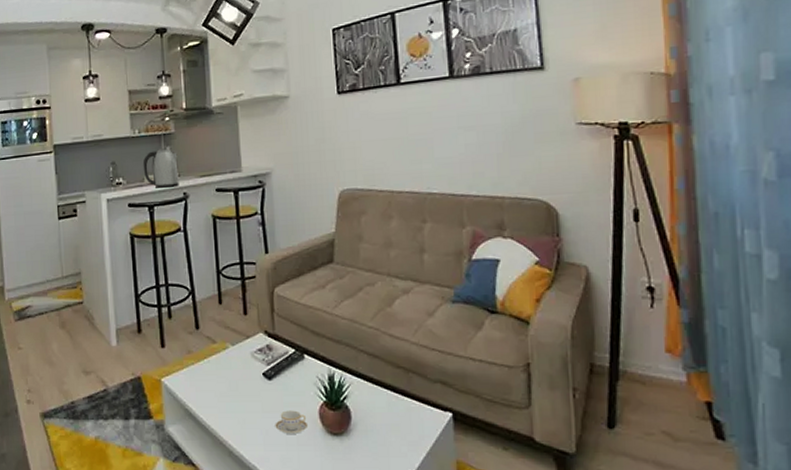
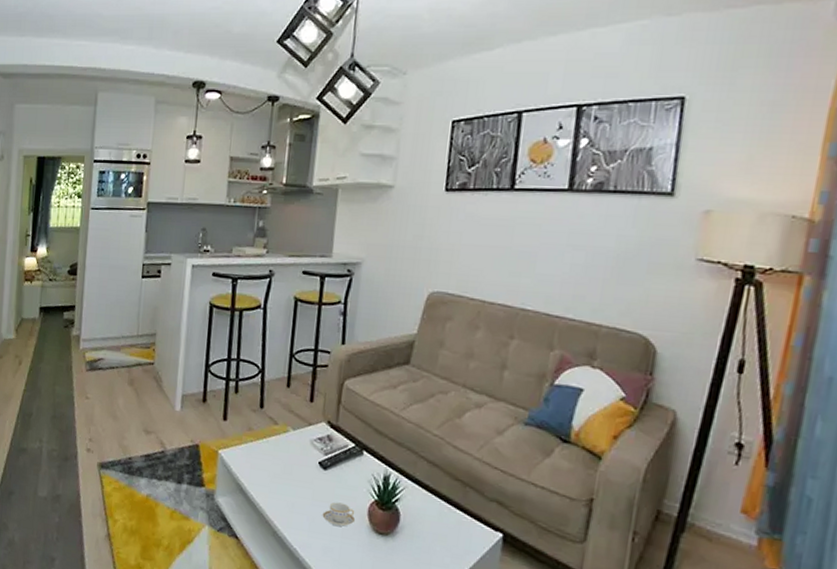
kettle: present [142,148,179,190] -> none [232,222,270,264]

